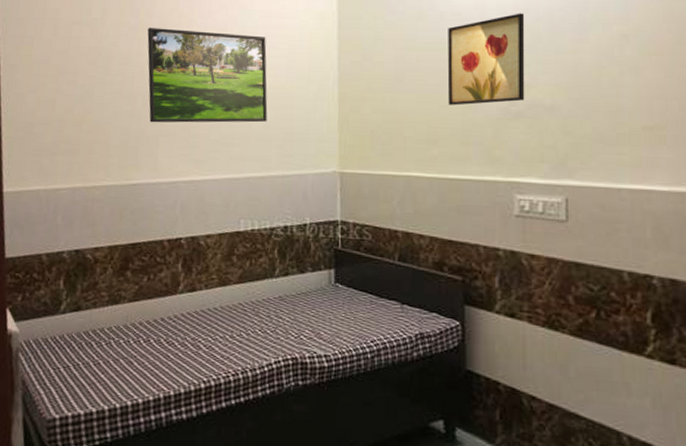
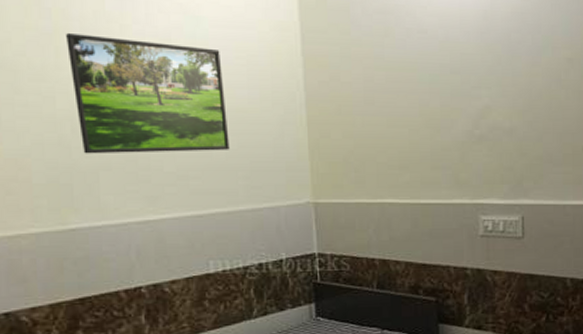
wall art: present [447,13,525,106] -> none [415,33,487,129]

